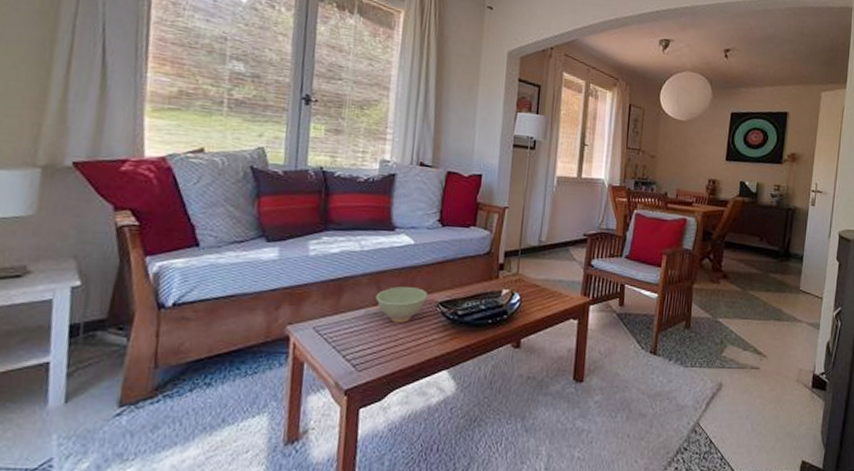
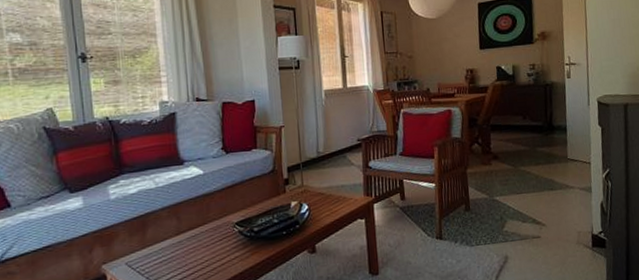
bowl: present [375,287,428,323] -> none [177,212,224,248]

